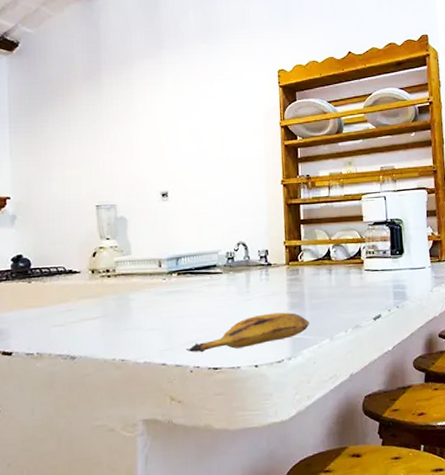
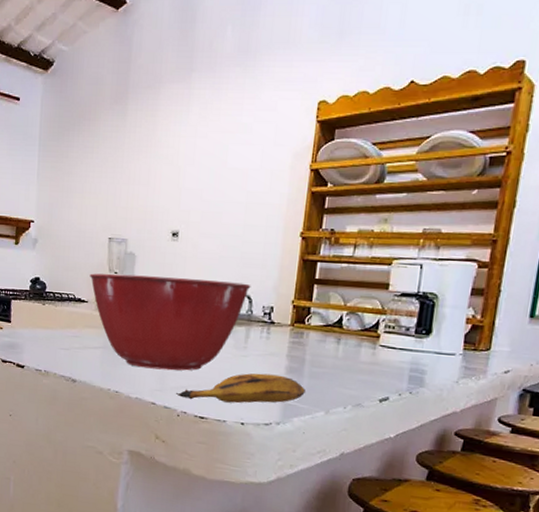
mixing bowl: none [79,232,245,330] -> present [89,273,251,371]

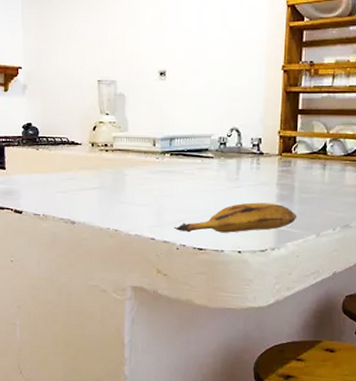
mixing bowl: present [89,273,251,371] -> none [81,115,239,206]

